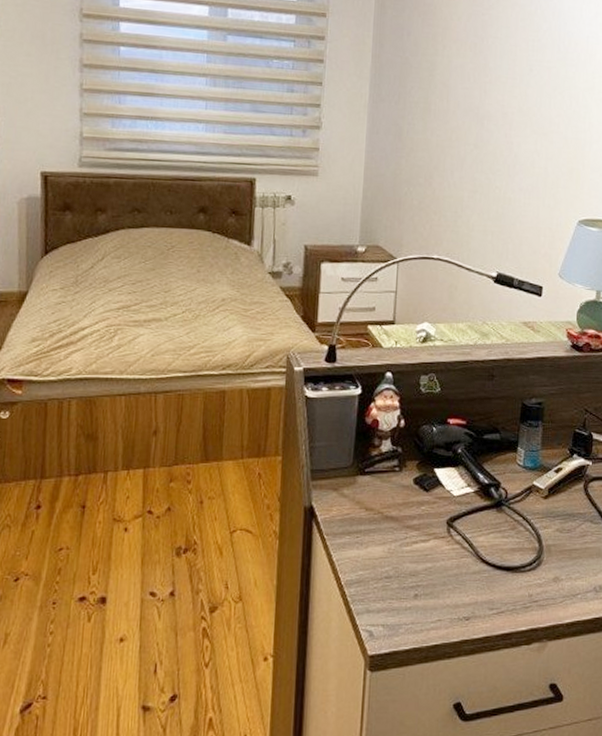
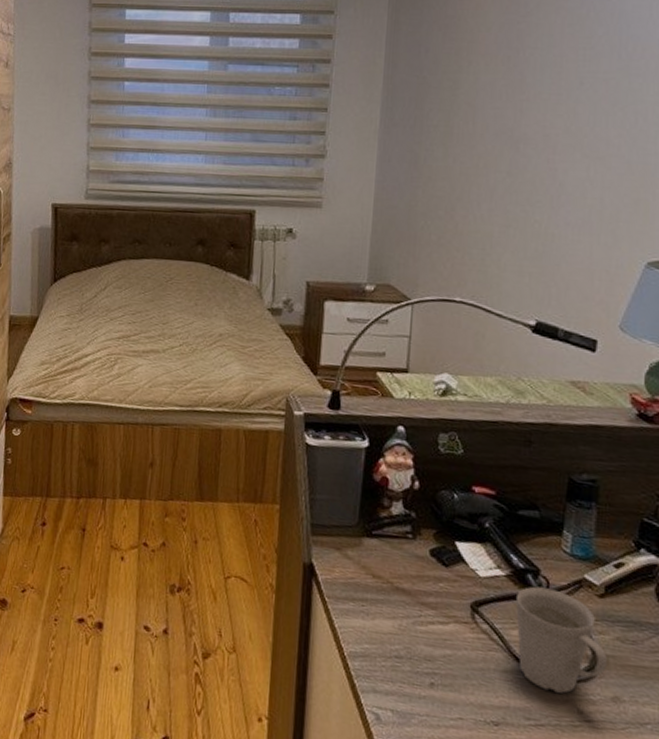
mug: none [482,497,550,582] -> present [516,586,607,694]

